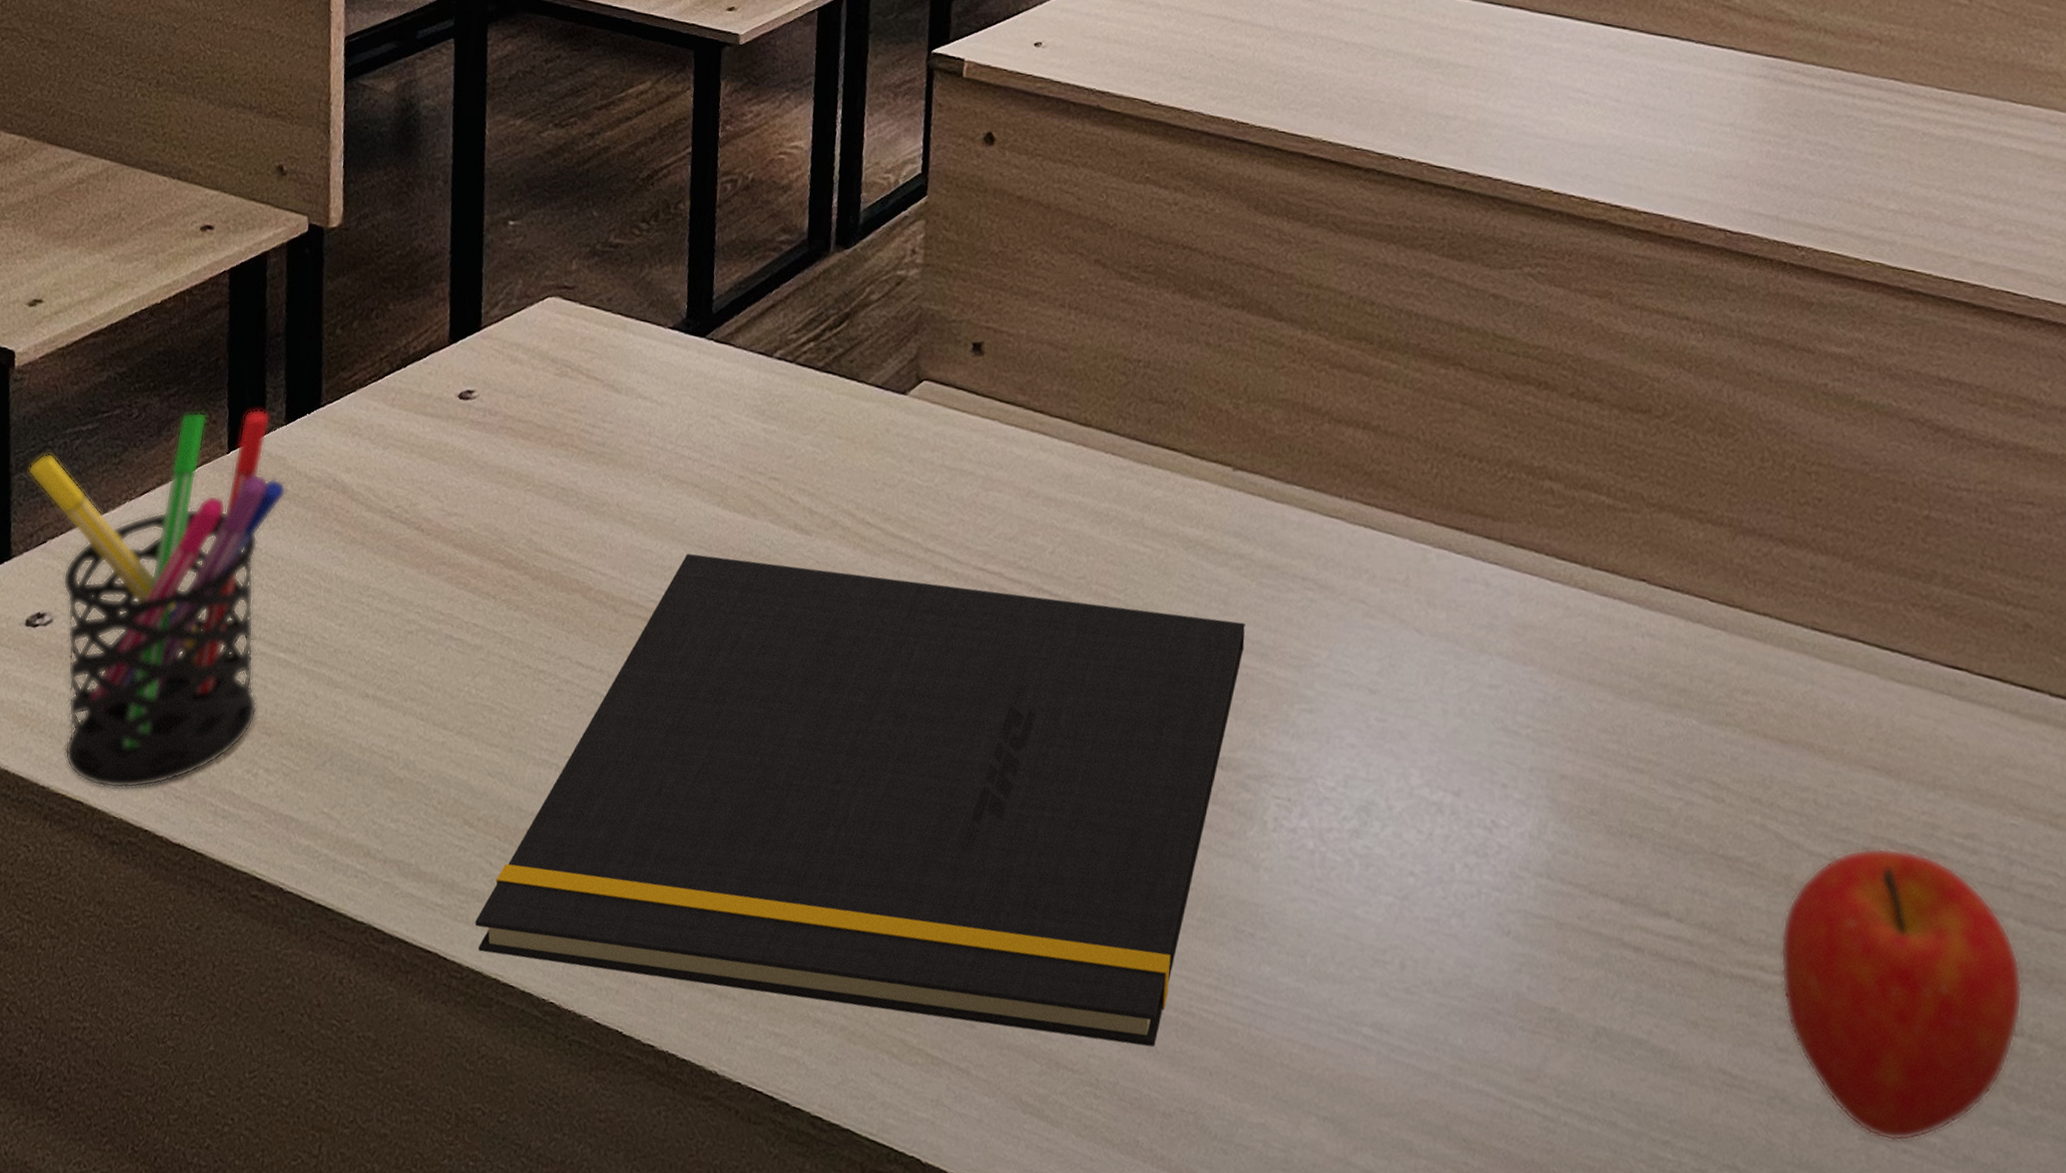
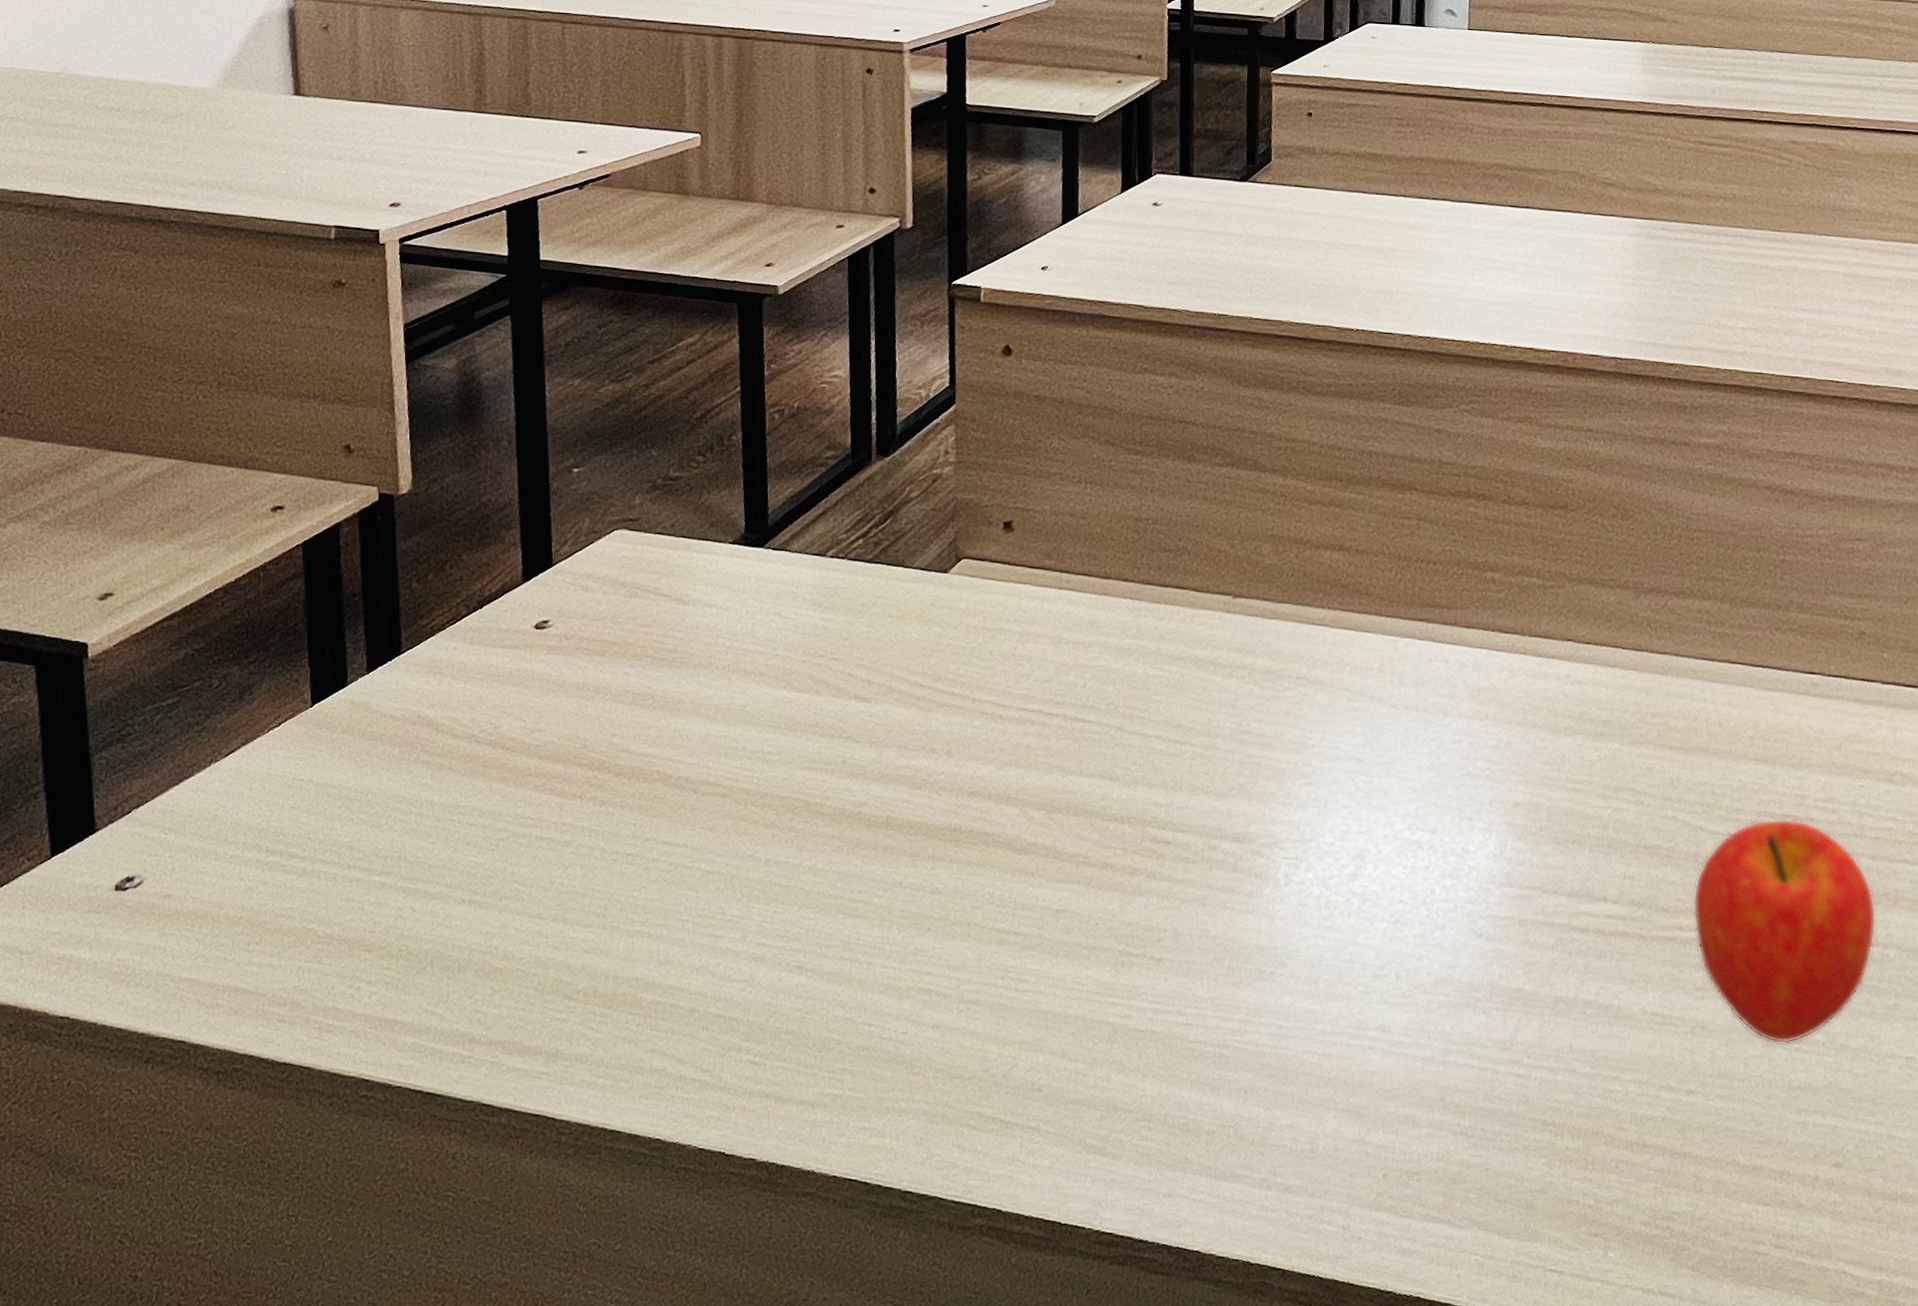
pen holder: present [28,408,286,789] -> none [109,663,372,1025]
notepad: present [475,553,1246,1047] -> none [580,721,1252,1107]

